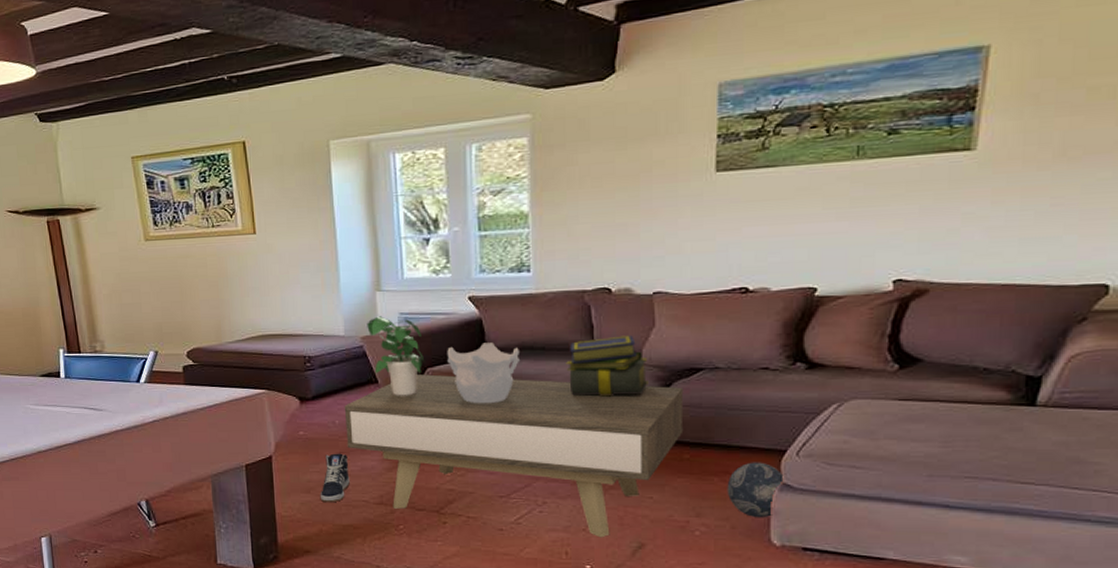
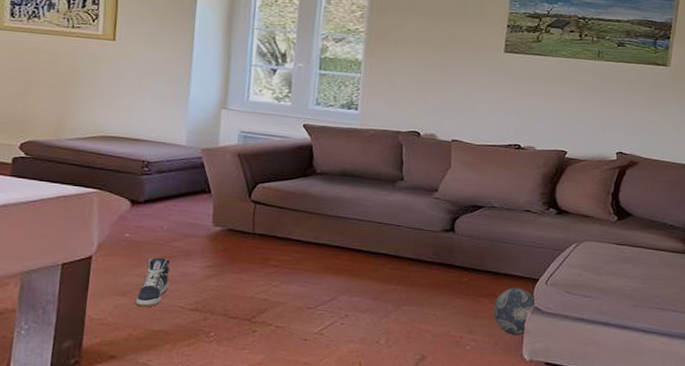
coffee table: present [344,374,684,538] -> none [171,189,468,350]
potted plant: present [367,316,424,396] -> none [208,131,258,208]
decorative bowl: present [447,342,521,404] -> none [277,166,341,222]
stack of books: present [566,335,648,397] -> none [377,172,442,224]

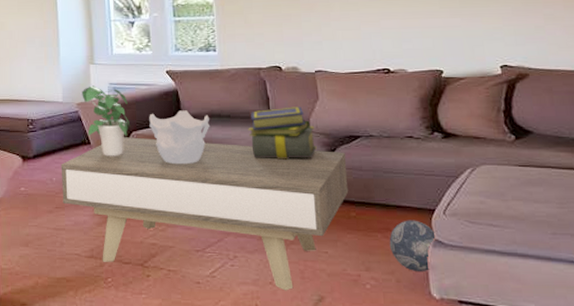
sneaker: present [135,257,170,306] -> none [37,208,64,255]
coffee table: none [171,189,468,350] -> present [61,137,349,291]
potted plant: none [208,131,258,208] -> present [82,86,130,156]
decorative bowl: none [277,166,341,222] -> present [149,110,211,165]
stack of books: none [377,172,442,224] -> present [248,106,317,160]

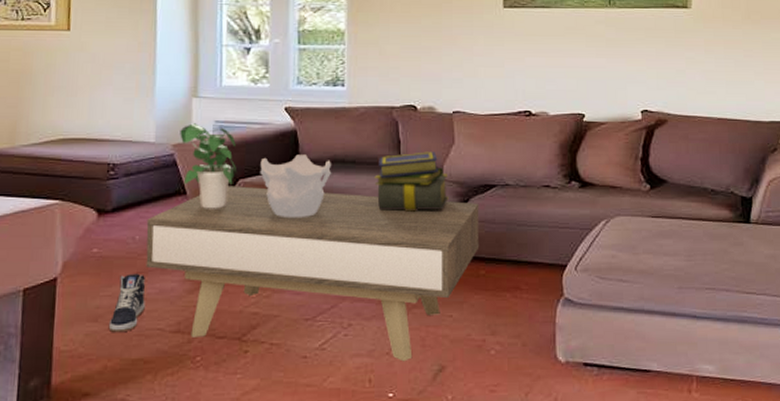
sneaker: none [37,208,64,255] -> present [108,273,145,332]
decorative ball: present [389,220,437,271] -> none [518,277,567,333]

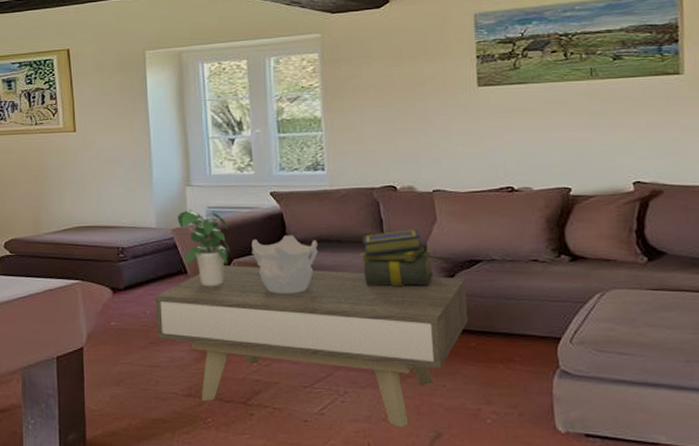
sneaker: present [108,273,145,332] -> none [129,344,159,394]

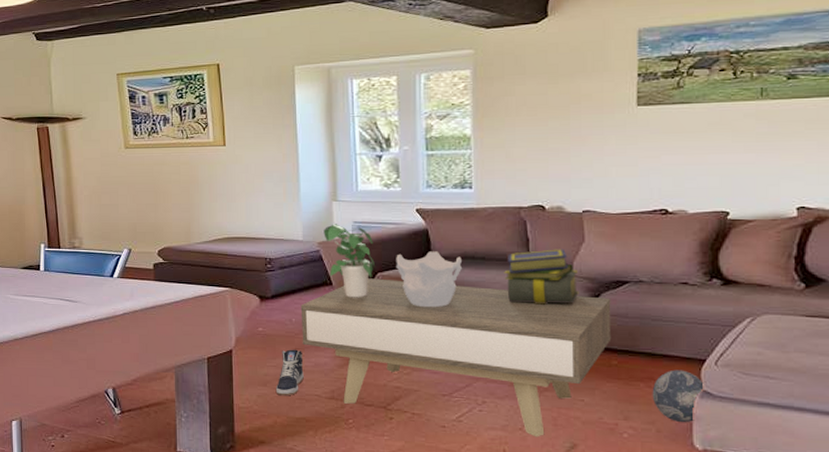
sneaker: none [129,344,159,394] -> present [275,349,304,395]
decorative ball: none [511,349,563,404] -> present [652,369,705,422]

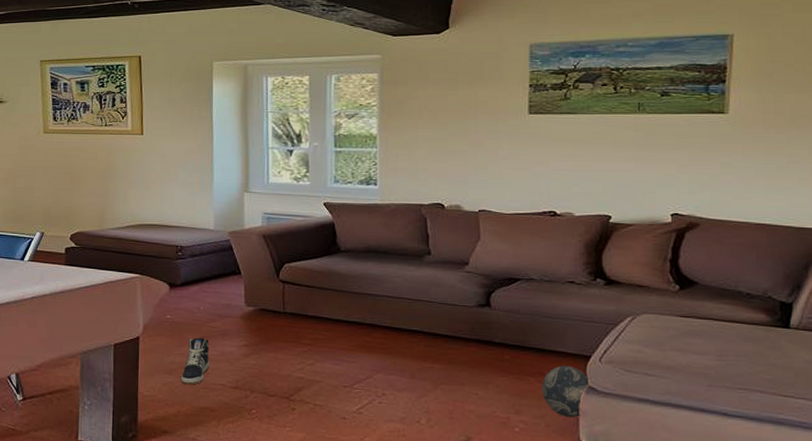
coffee table: present [300,278,612,437] -> none [209,269,504,430]
potted plant: present [323,224,375,298] -> none [234,214,283,288]
decorative bowl: present [396,251,463,308] -> none [303,244,366,300]
stack of books: present [504,249,579,305] -> none [405,246,475,299]

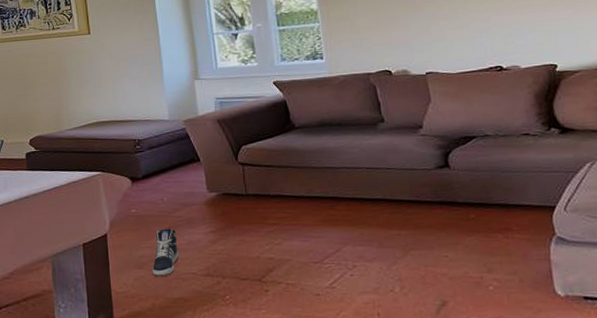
decorative ball: present [541,365,591,417] -> none [510,218,558,270]

